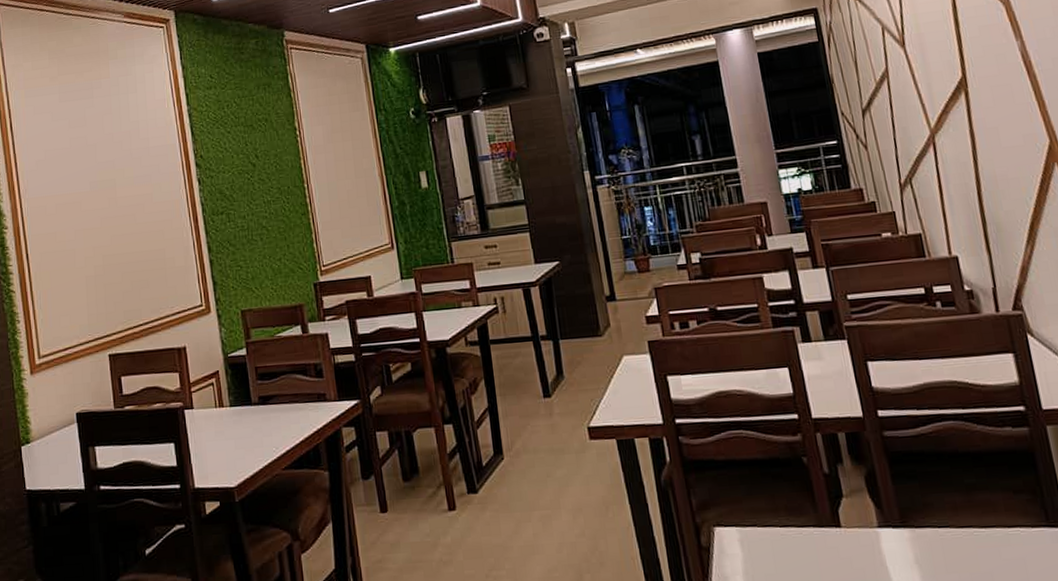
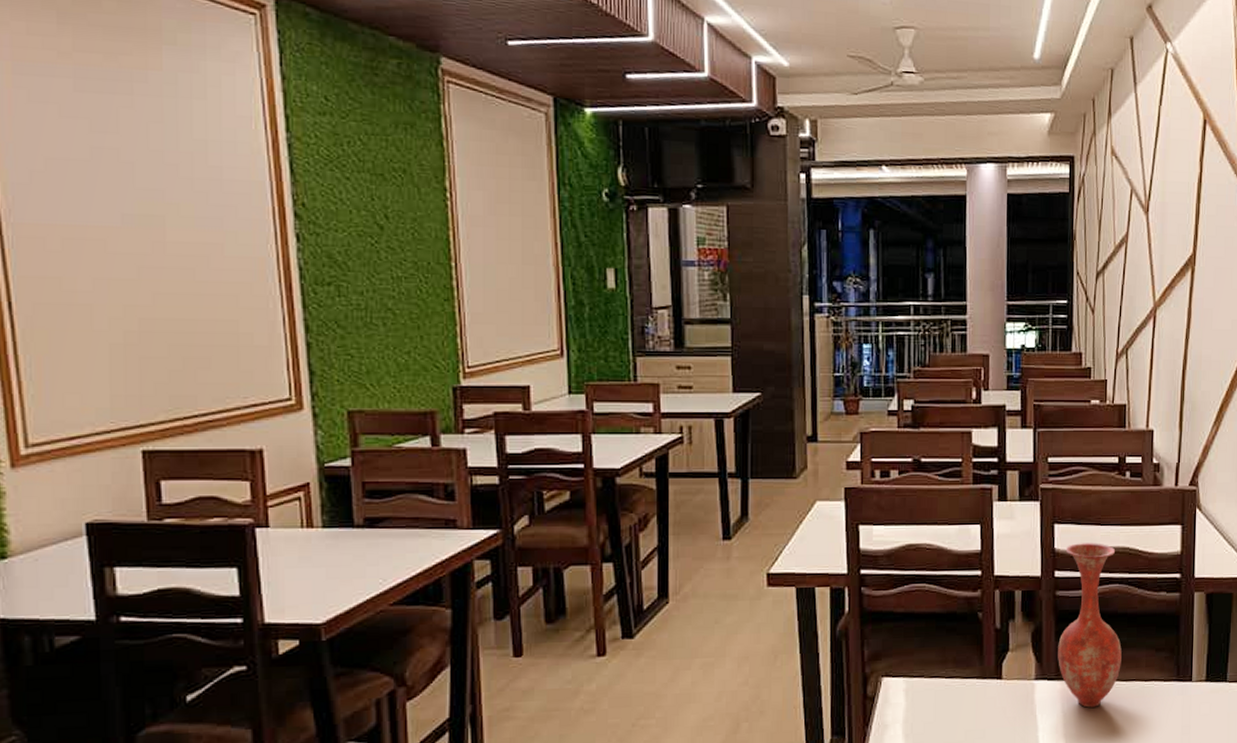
vase: none [884,378,976,558] -> present [1058,543,1122,708]

